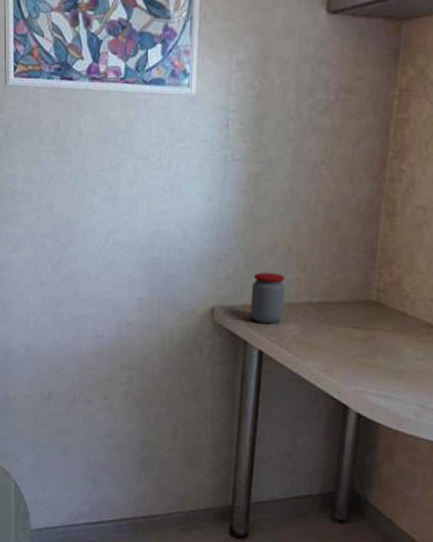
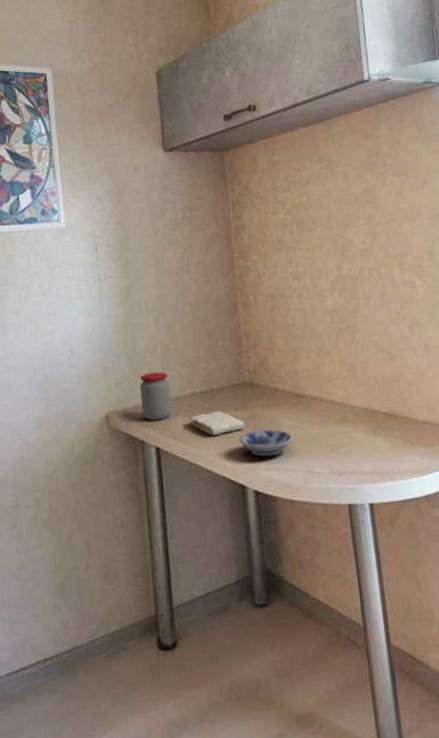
washcloth: none [301,325,361,350] -> present [190,411,246,436]
bowl: none [351,353,412,383] -> present [239,429,293,457]

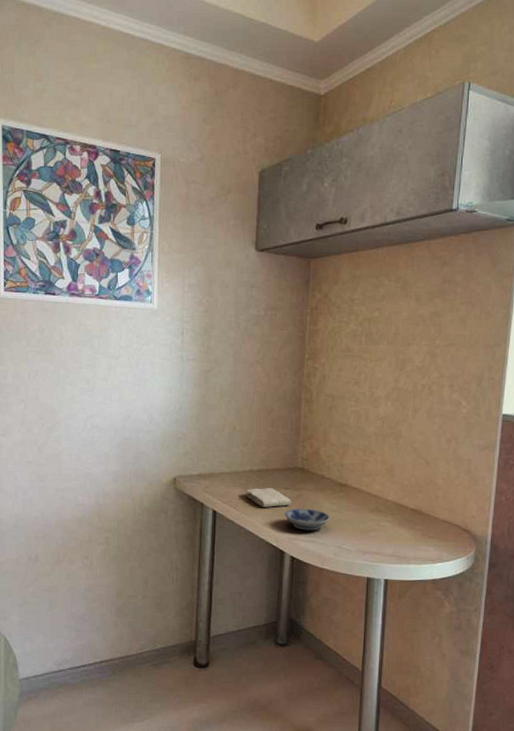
jar: present [139,372,172,421] -> none [205,448,233,489]

